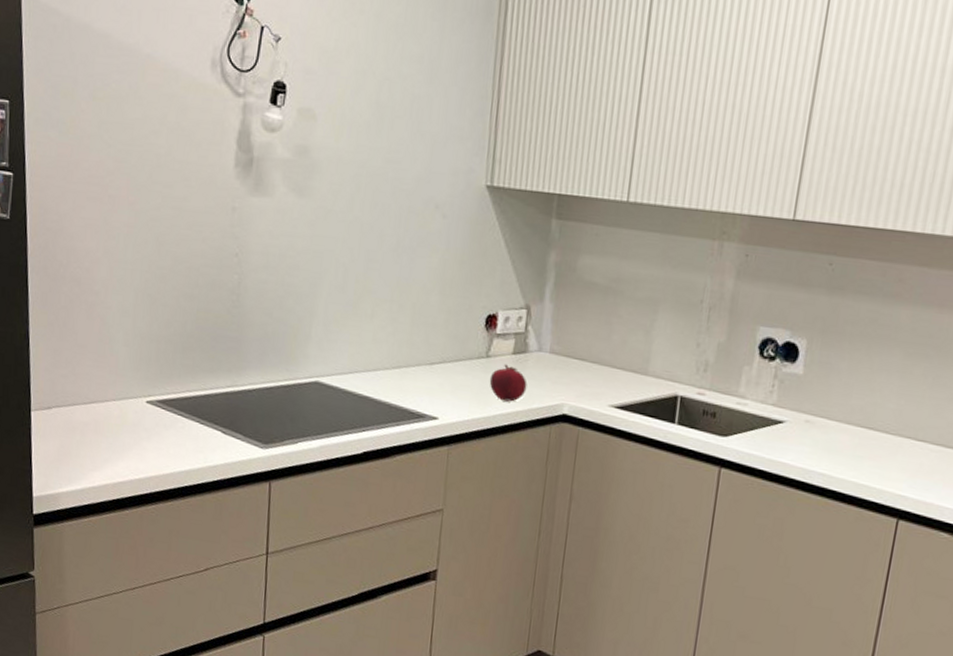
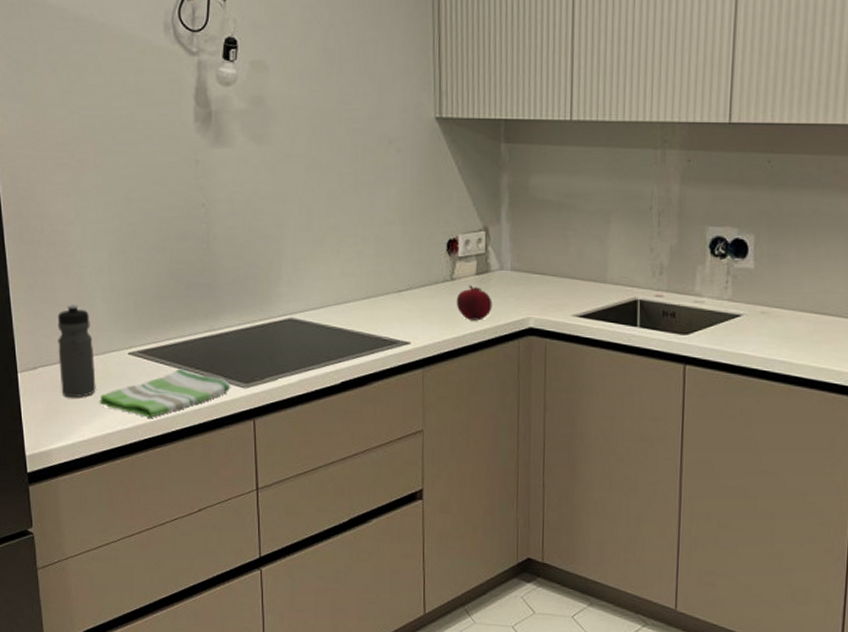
water bottle: none [74,345,111,443] -> present [57,304,96,398]
dish towel: none [112,422,249,470] -> present [99,369,231,418]

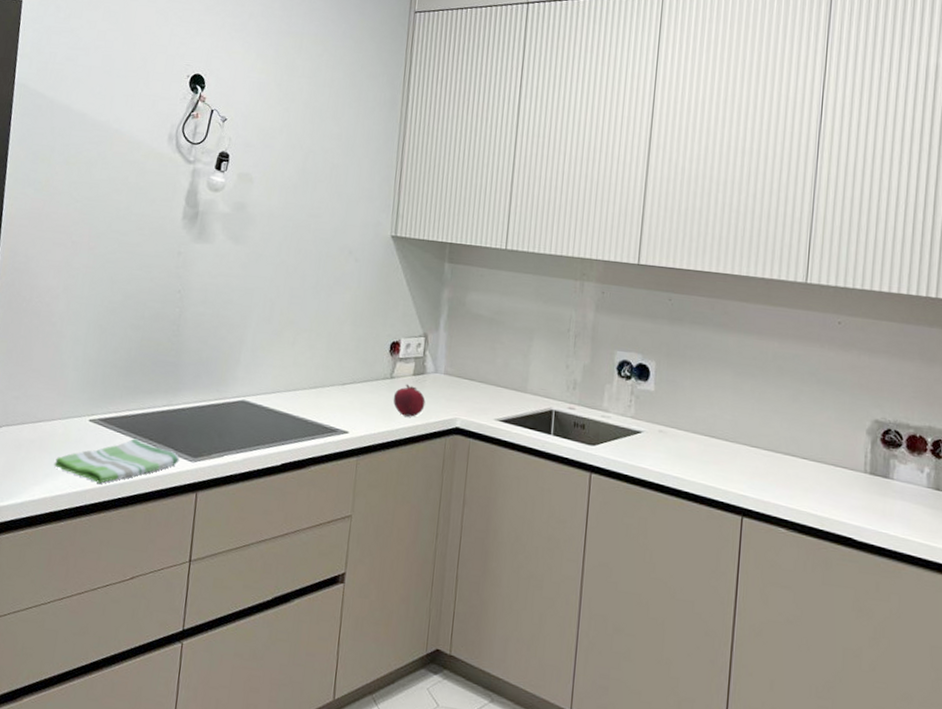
water bottle: present [57,304,96,398] -> none [20,370,59,458]

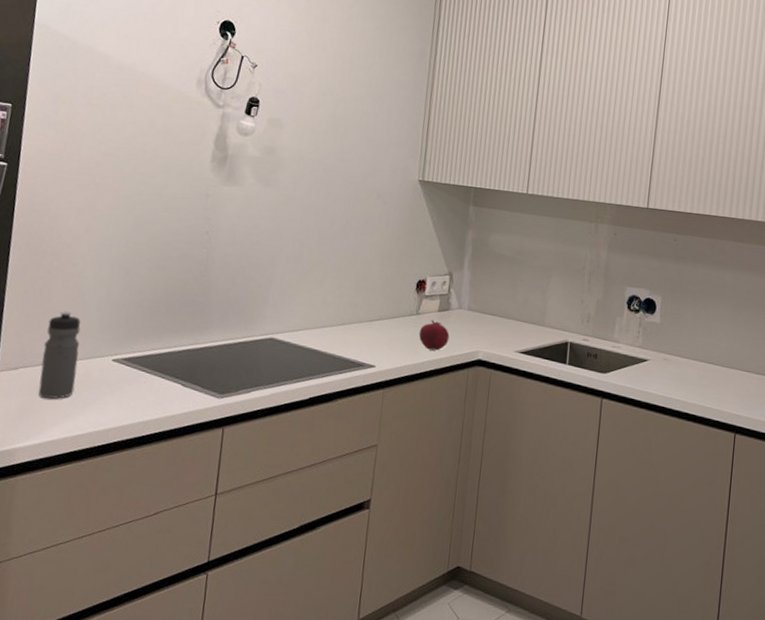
water bottle: none [20,370,59,458] -> present [38,311,81,399]
dish towel: present [54,438,180,483] -> none [74,377,207,422]

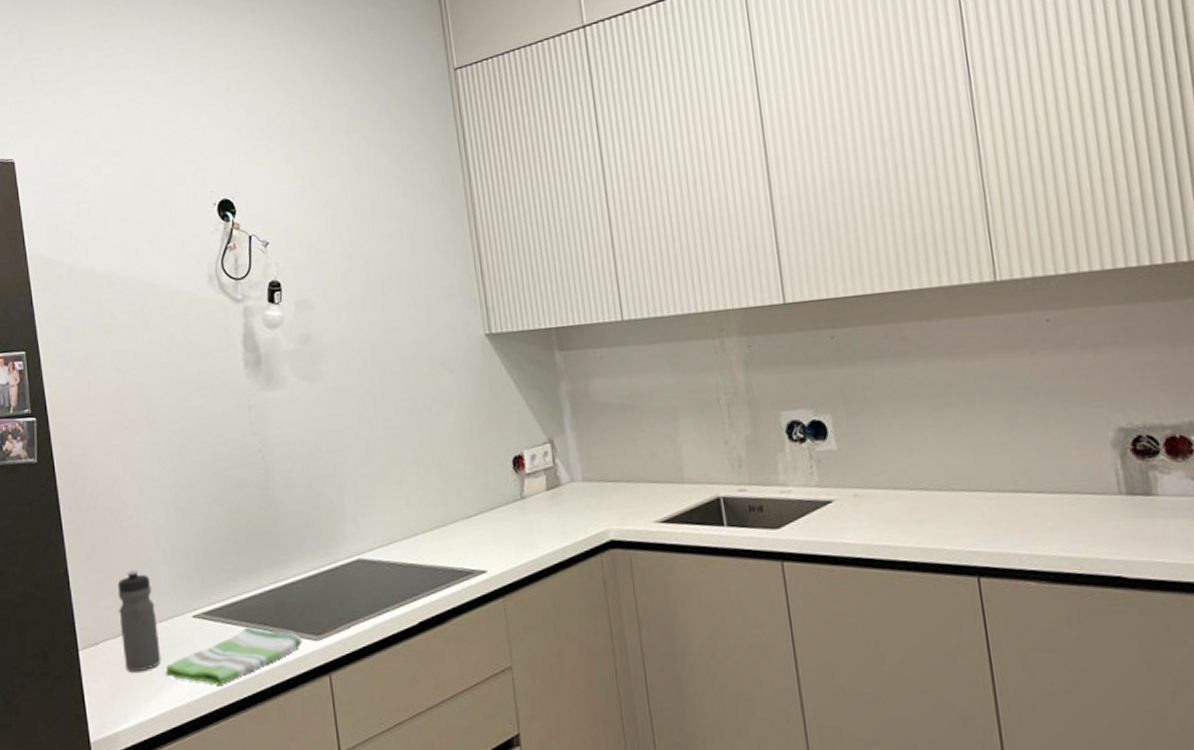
dish towel: none [74,377,207,422] -> present [165,627,303,685]
fruit: present [418,320,450,351] -> none [529,502,569,540]

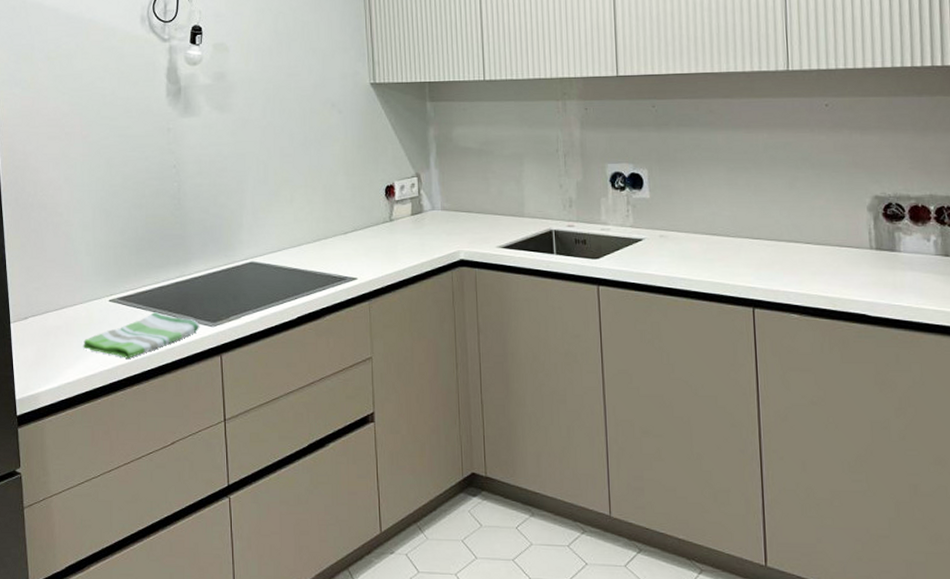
water bottle: present [117,570,161,672] -> none [47,259,80,344]

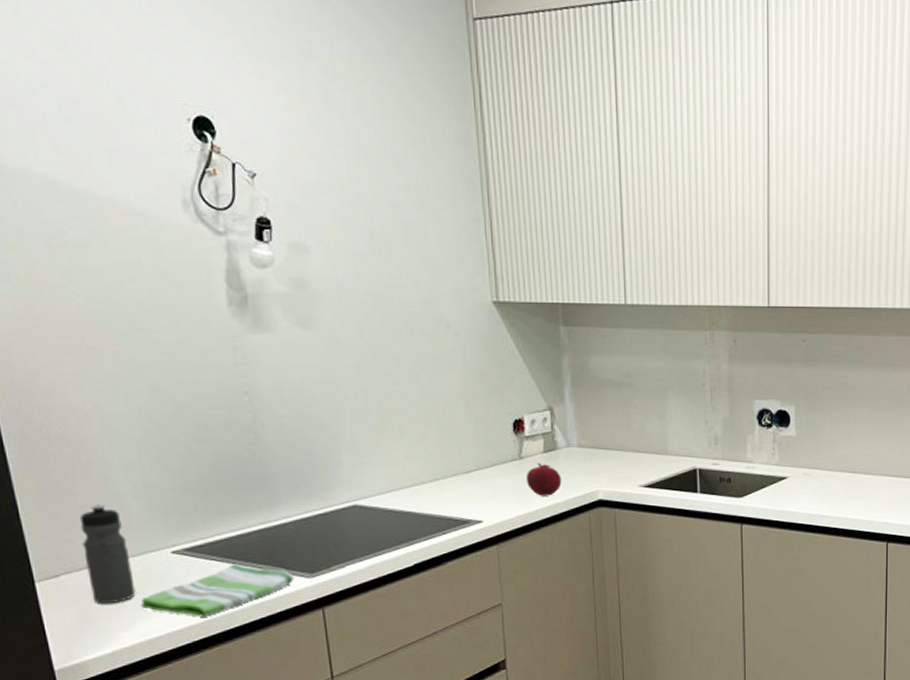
water bottle: none [47,259,80,344] -> present [79,504,136,604]
fruit: none [395,225,427,256] -> present [525,463,562,496]

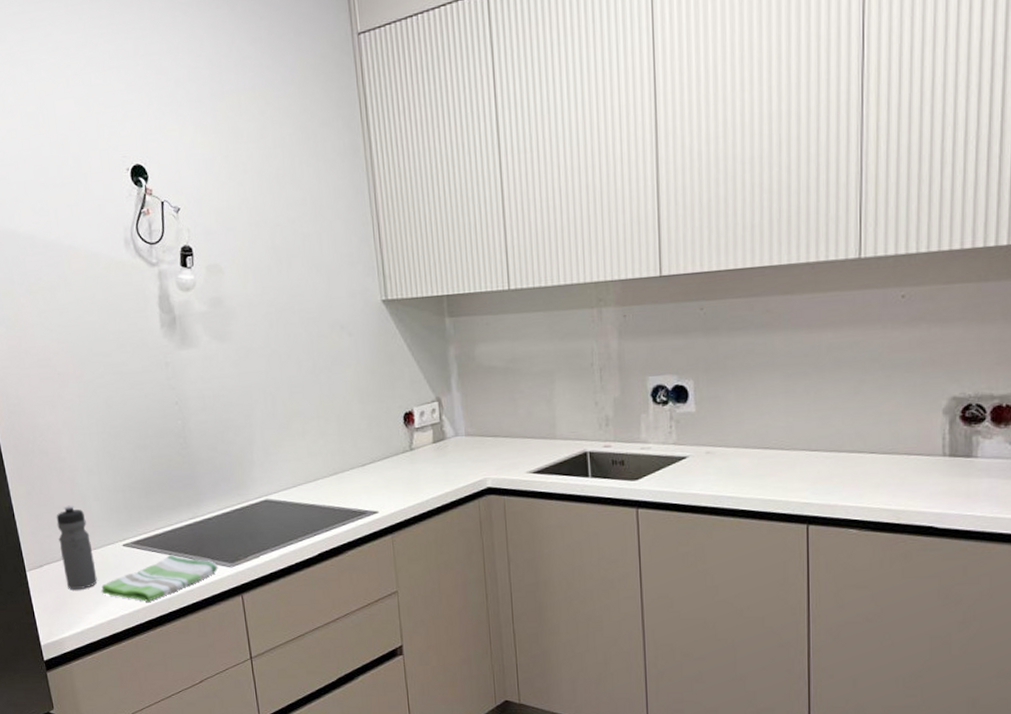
fruit: present [525,463,562,496] -> none [416,453,451,486]

